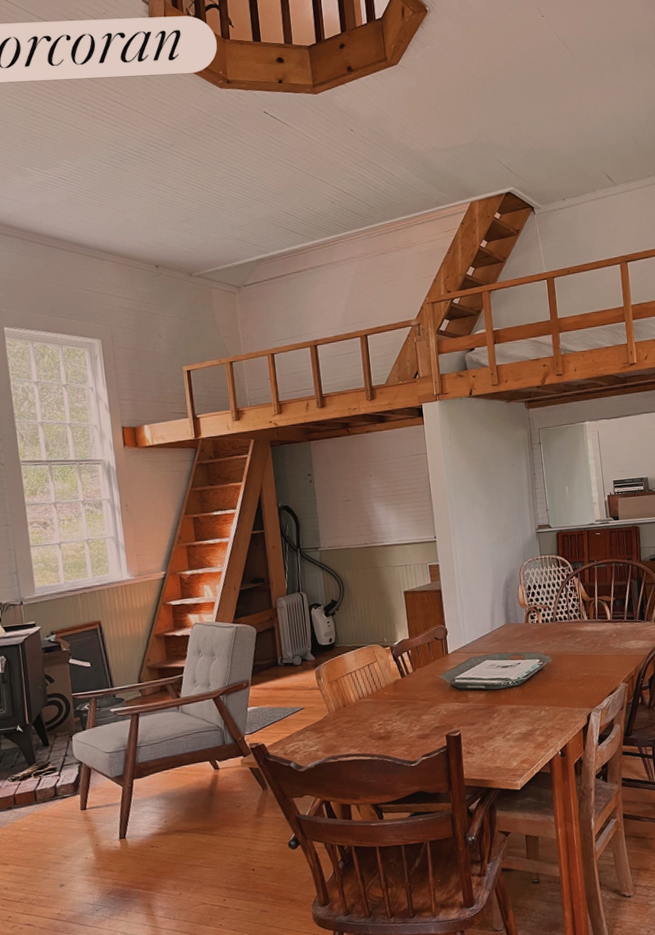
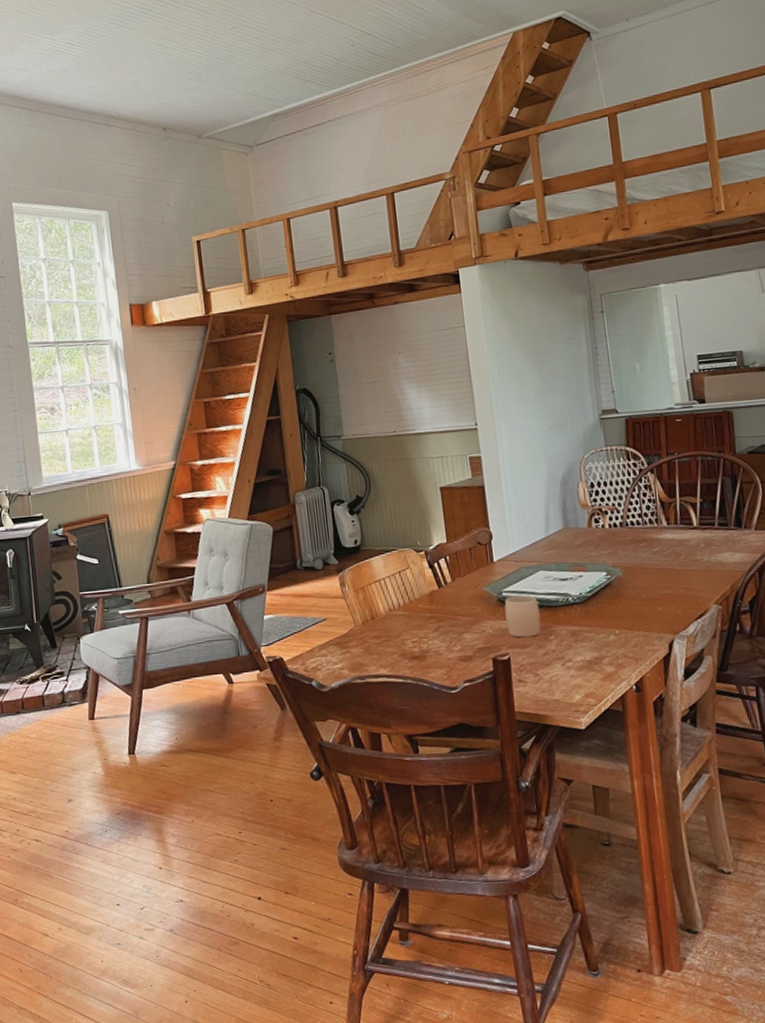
mug: none [456,681,487,717] -> present [504,595,541,638]

